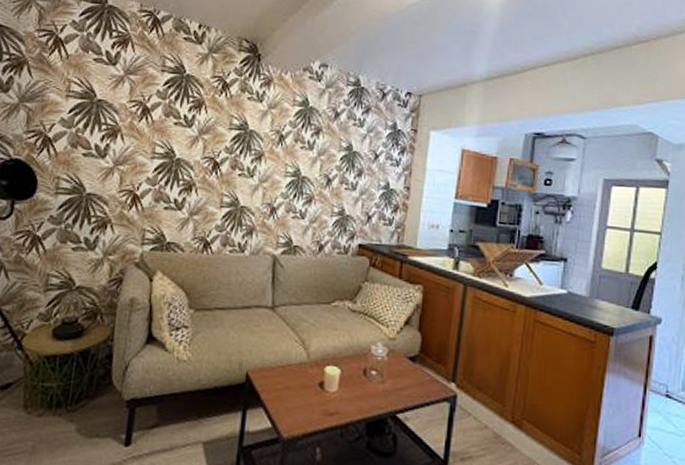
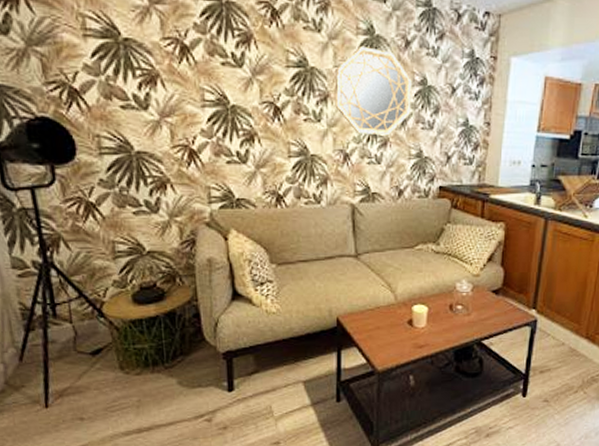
home mirror: none [267,116,339,194] -> present [334,47,412,136]

